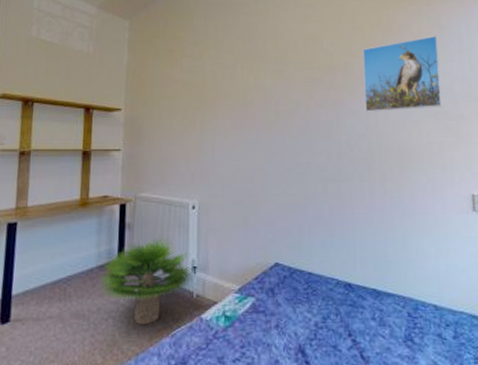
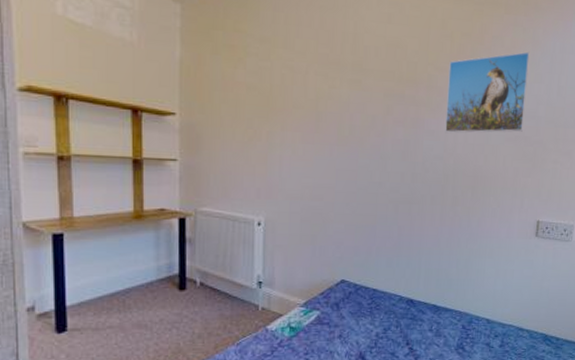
potted plant: present [99,238,193,324] -> none [160,253,258,334]

